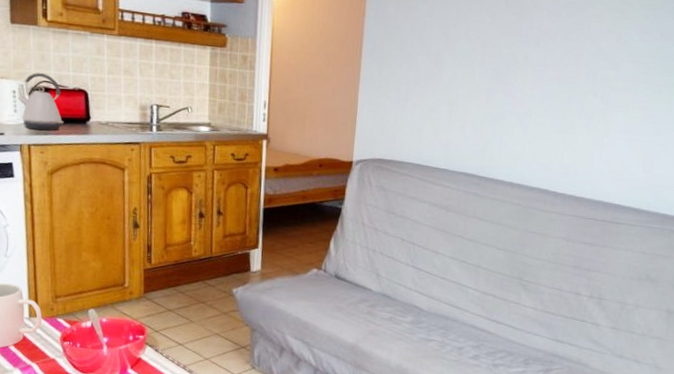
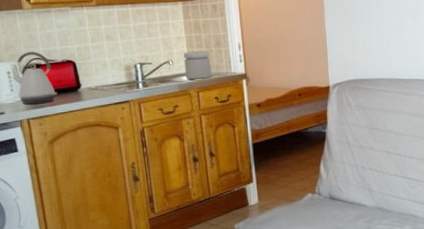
jar: none [203,101,233,133] -> present [184,50,212,80]

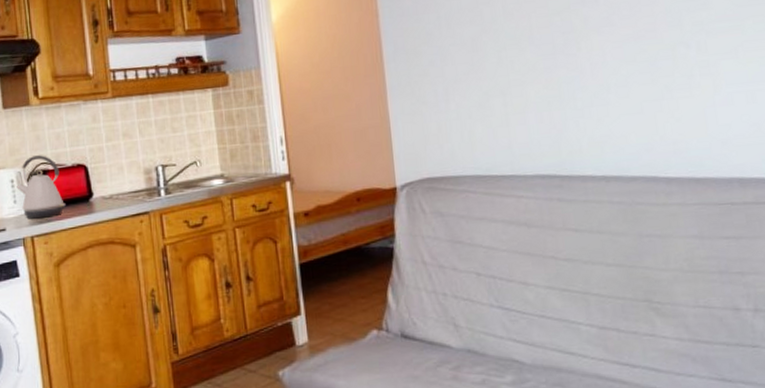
jar: present [184,50,212,80] -> none [214,147,248,185]

